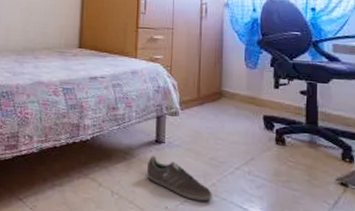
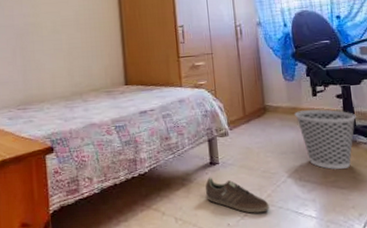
wastebasket: none [252,101,319,171] -> present [295,108,357,170]

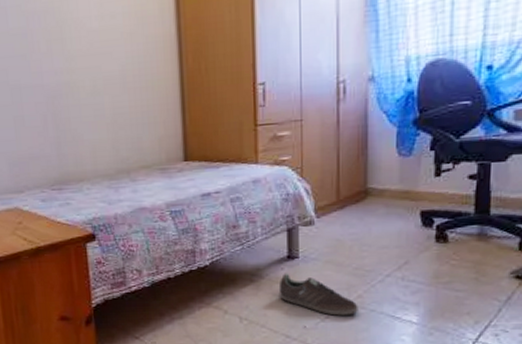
wastebasket: present [295,108,357,170] -> none [406,192,493,269]

